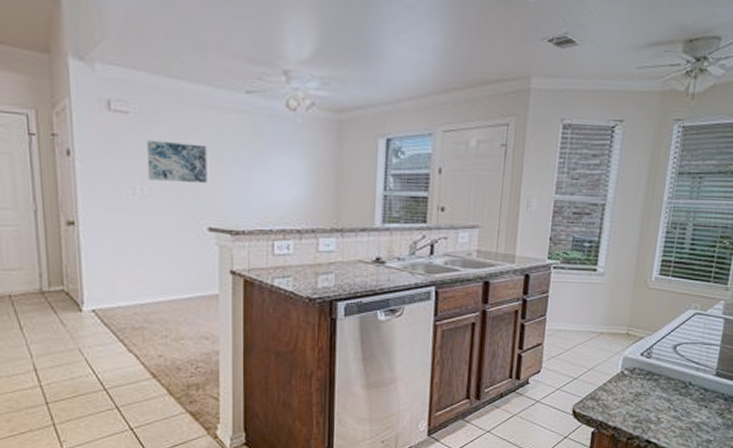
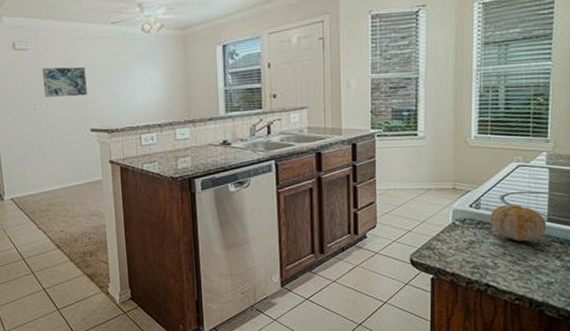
fruit: none [659,354,715,396] -> present [489,204,547,242]

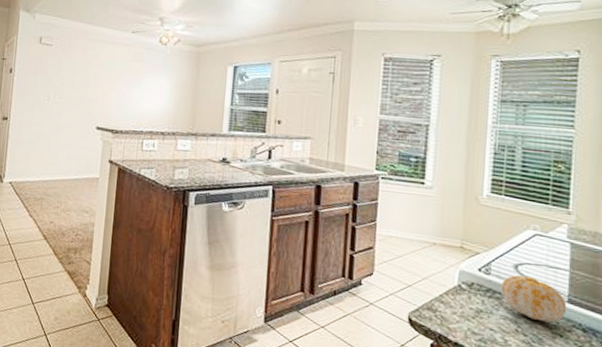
wall art: present [41,67,87,97] -> none [59,63,101,95]

